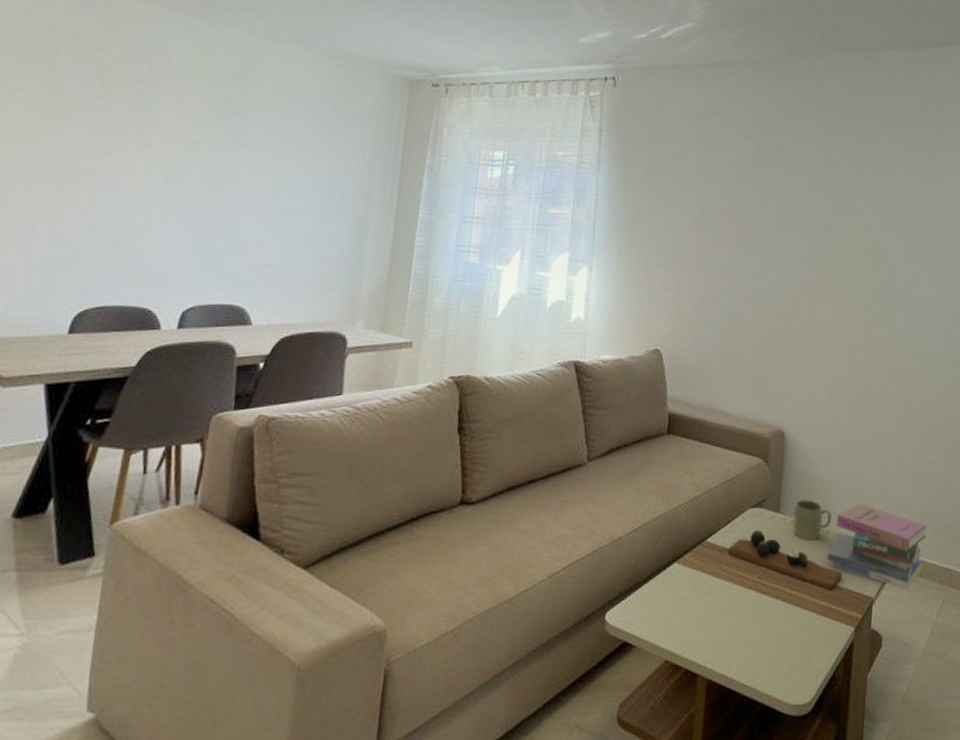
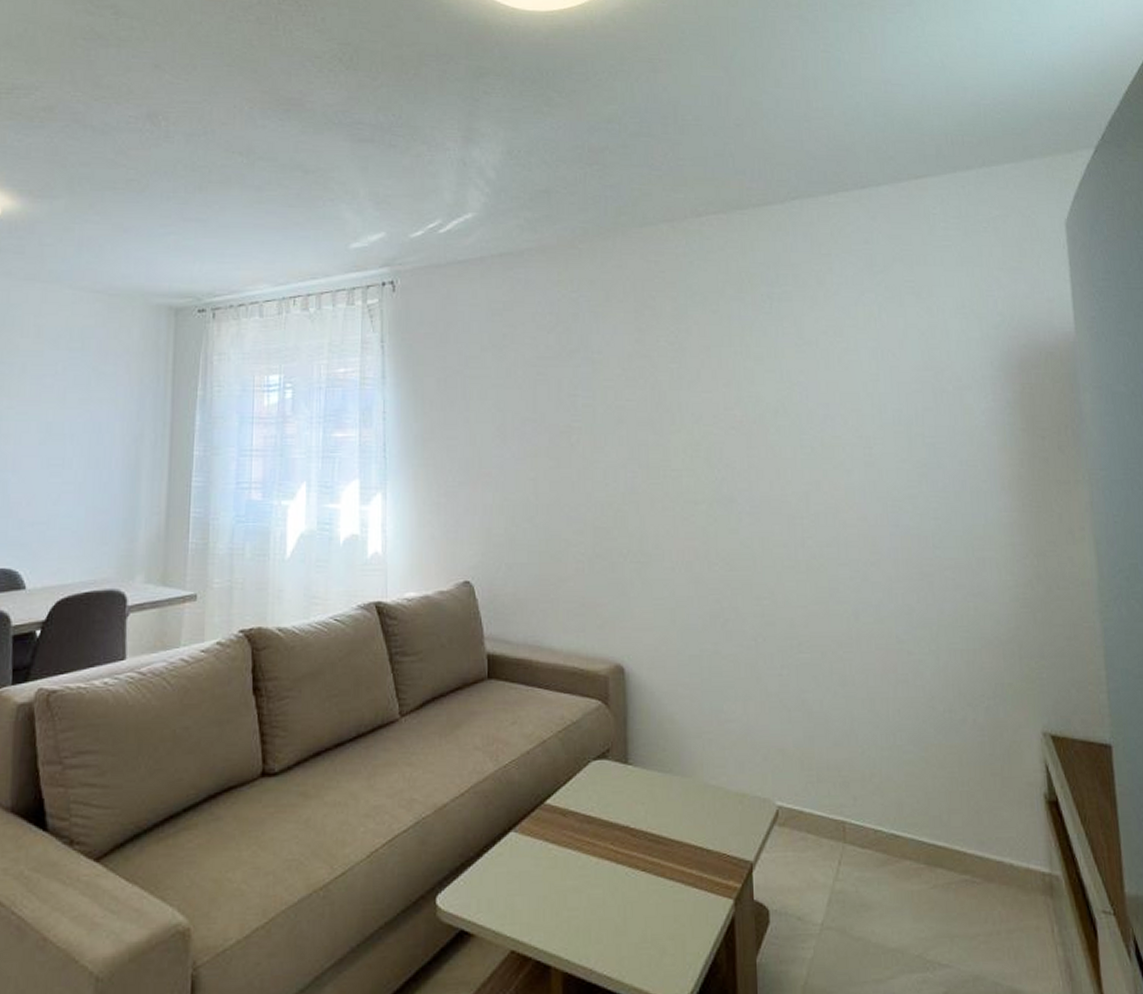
decorative tray: present [729,529,842,590] -> none [573,785,712,855]
mug: present [793,499,832,540] -> none [645,746,691,795]
books: present [827,502,927,591] -> none [690,746,809,851]

